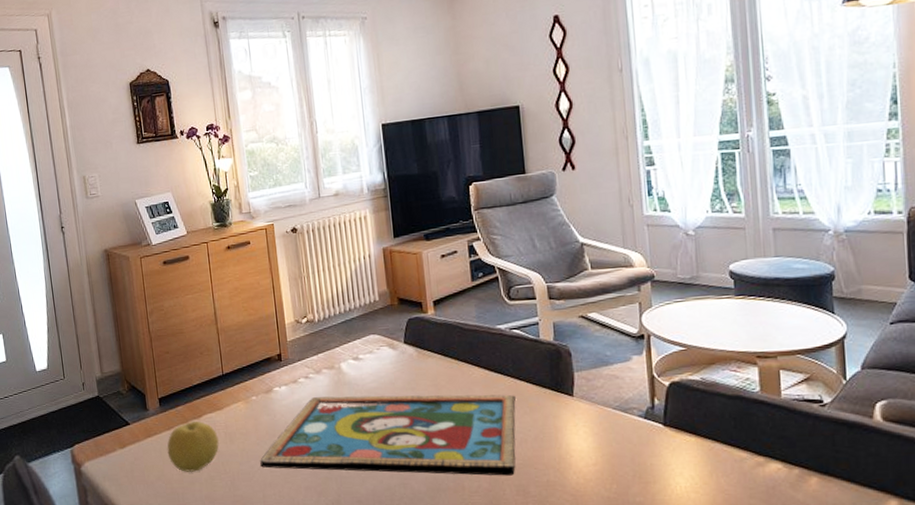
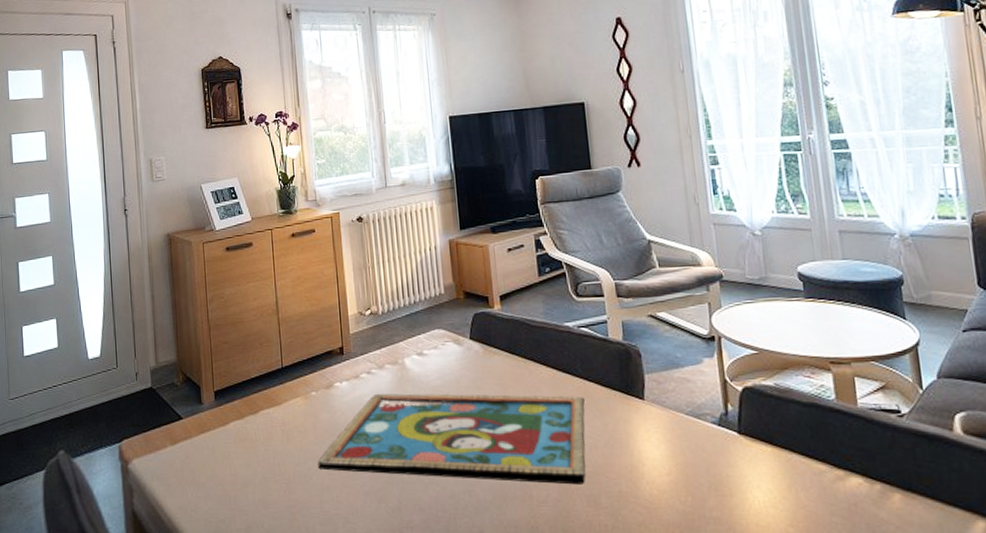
fruit: present [167,421,220,472] -> none [220,417,276,473]

